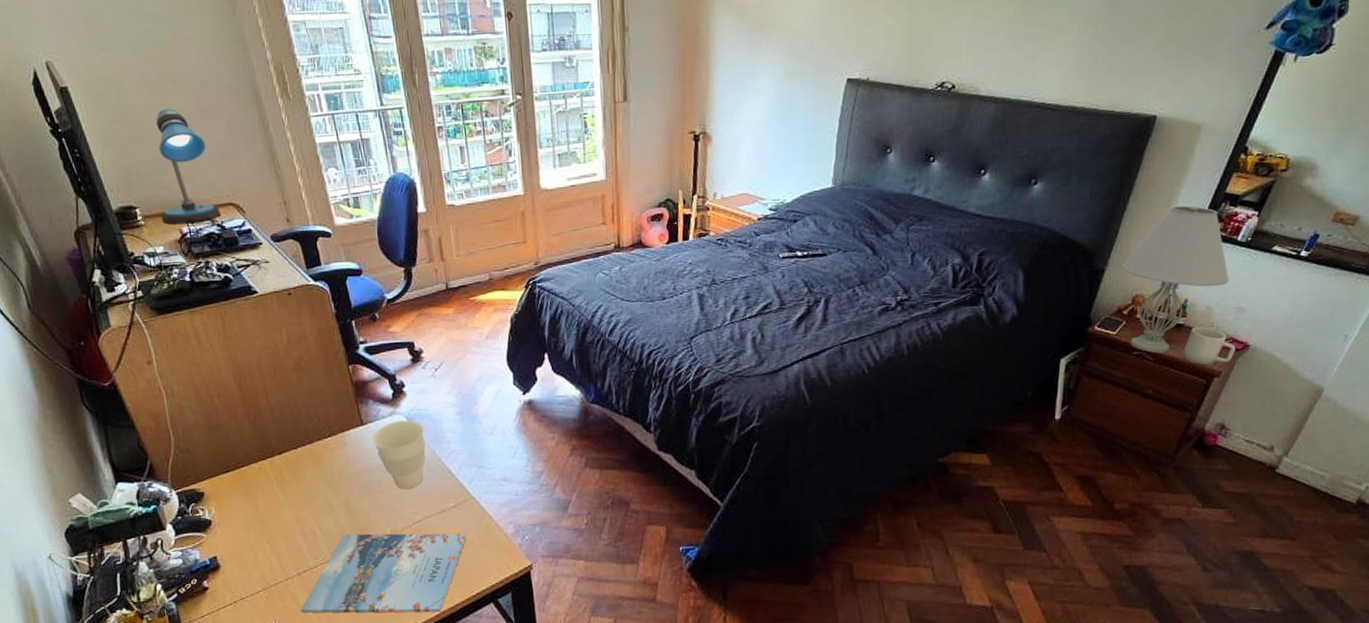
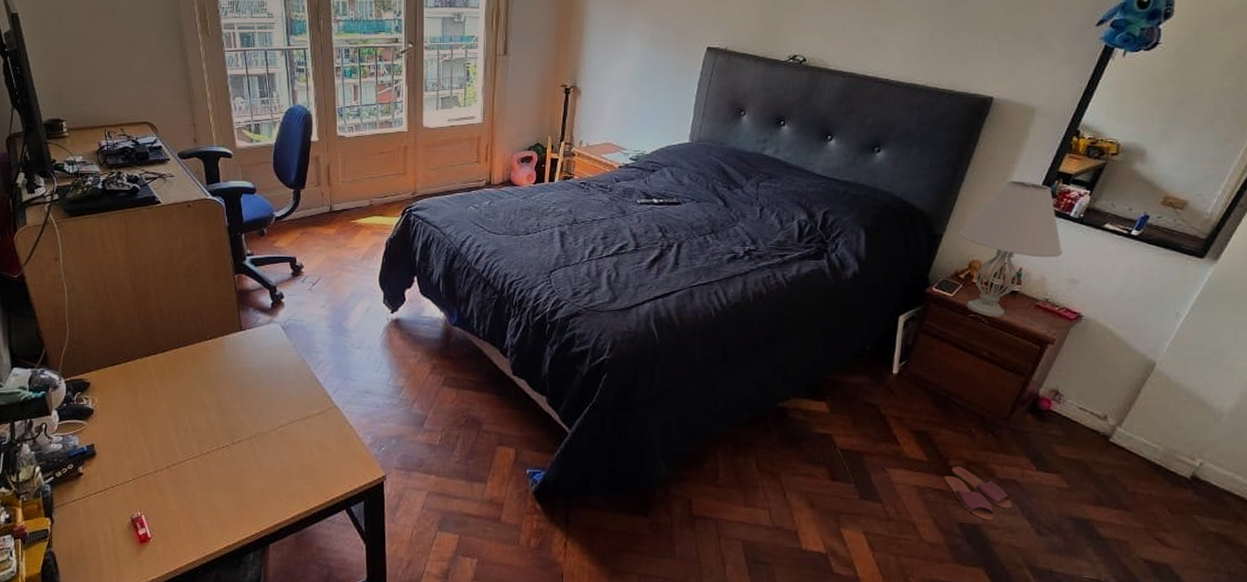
desk lamp: present [156,109,221,225] -> none [83,37,136,138]
magazine: present [300,533,467,613] -> none [165,432,328,515]
cup: present [372,420,426,489] -> none [249,329,297,394]
slippers: none [1109,508,1178,561] -> present [944,466,1012,521]
mug: present [1183,326,1236,365] -> none [1018,294,1069,332]

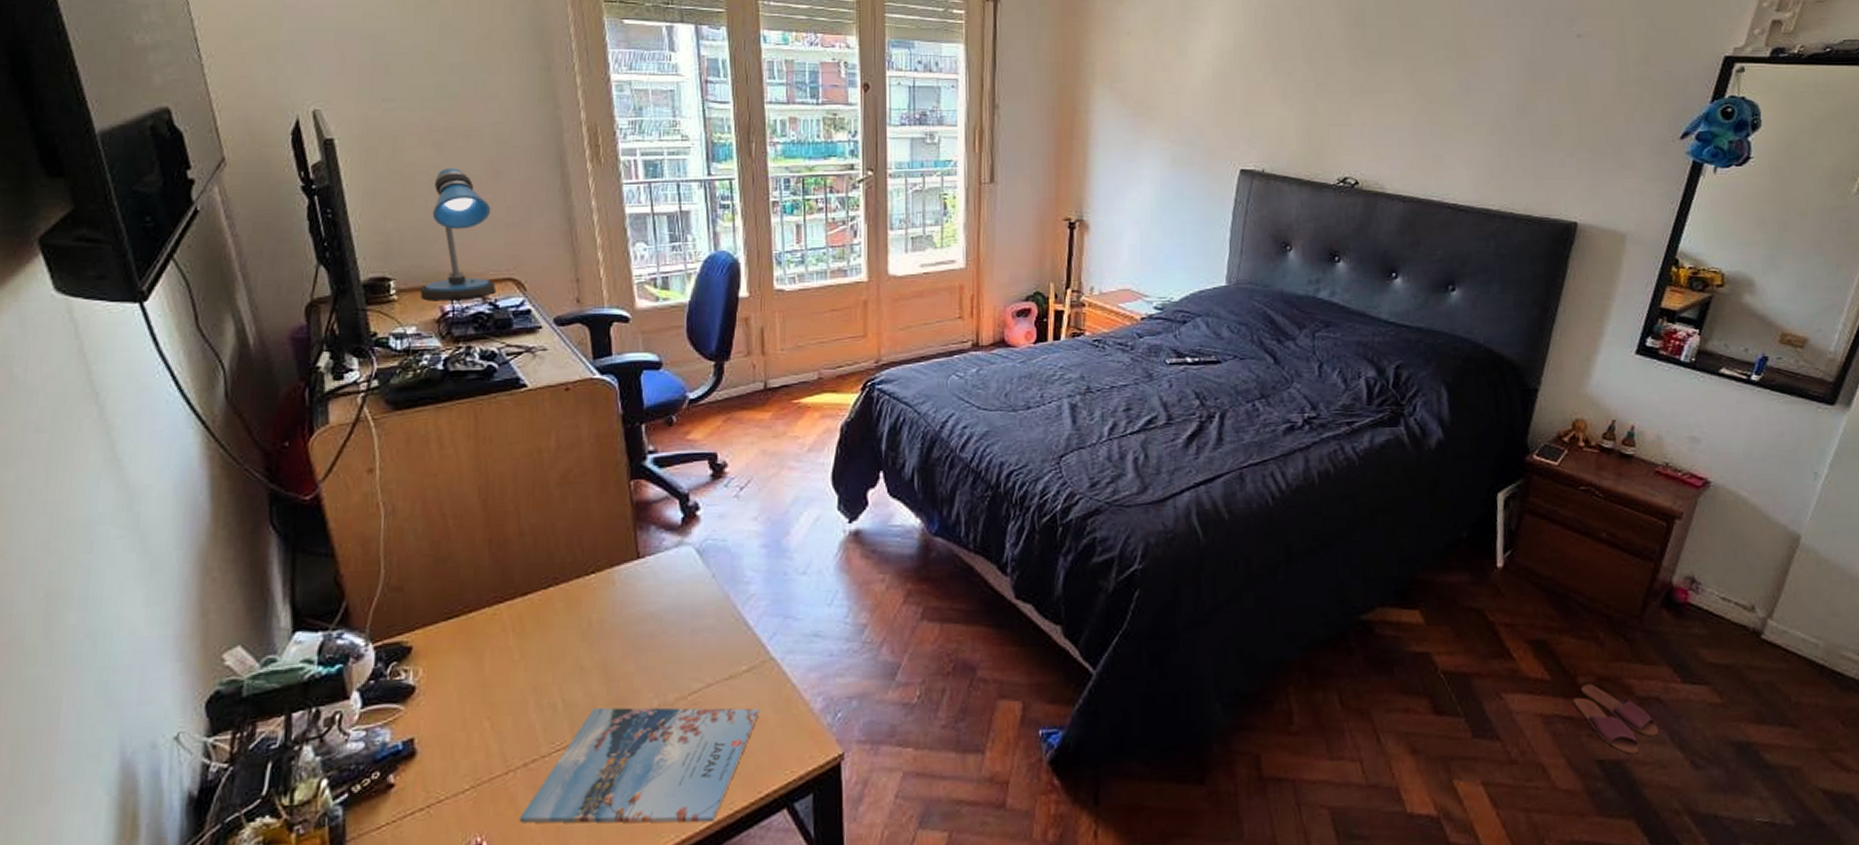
desk lamp: none [83,37,136,138] -> present [419,168,496,301]
magazine: none [165,432,328,515] -> present [519,707,760,824]
table lamp: present [959,180,1062,318] -> none [1557,320,1678,489]

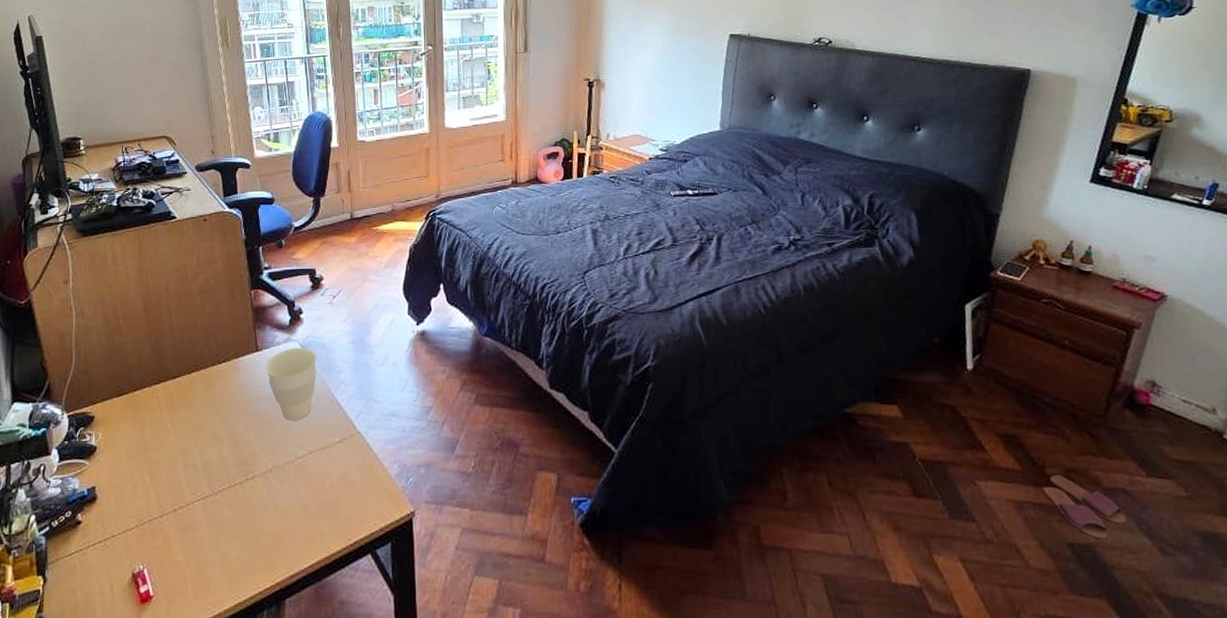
desk lamp: present [419,168,496,301] -> none [100,55,154,155]
magazine: present [519,707,760,824] -> none [170,467,350,562]
cup: none [649,553,718,646] -> present [265,347,316,421]

